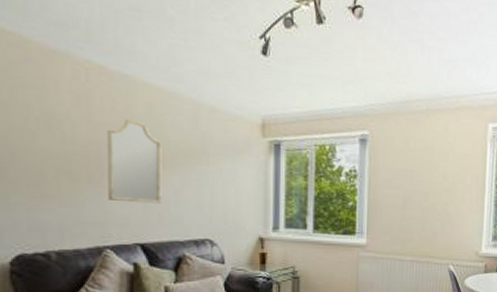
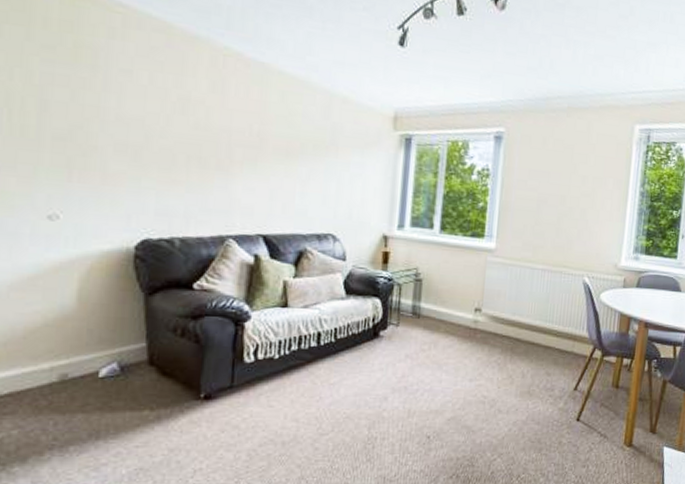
home mirror: present [108,120,162,204] -> none [235,107,292,195]

